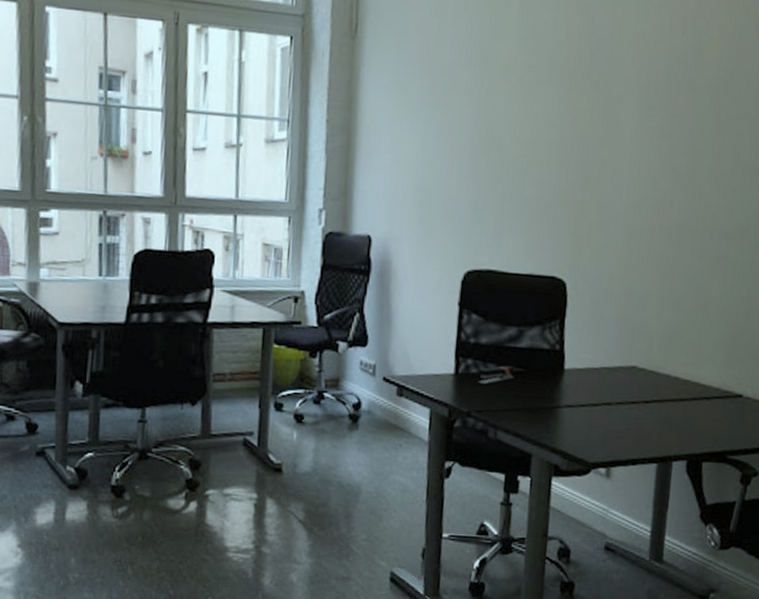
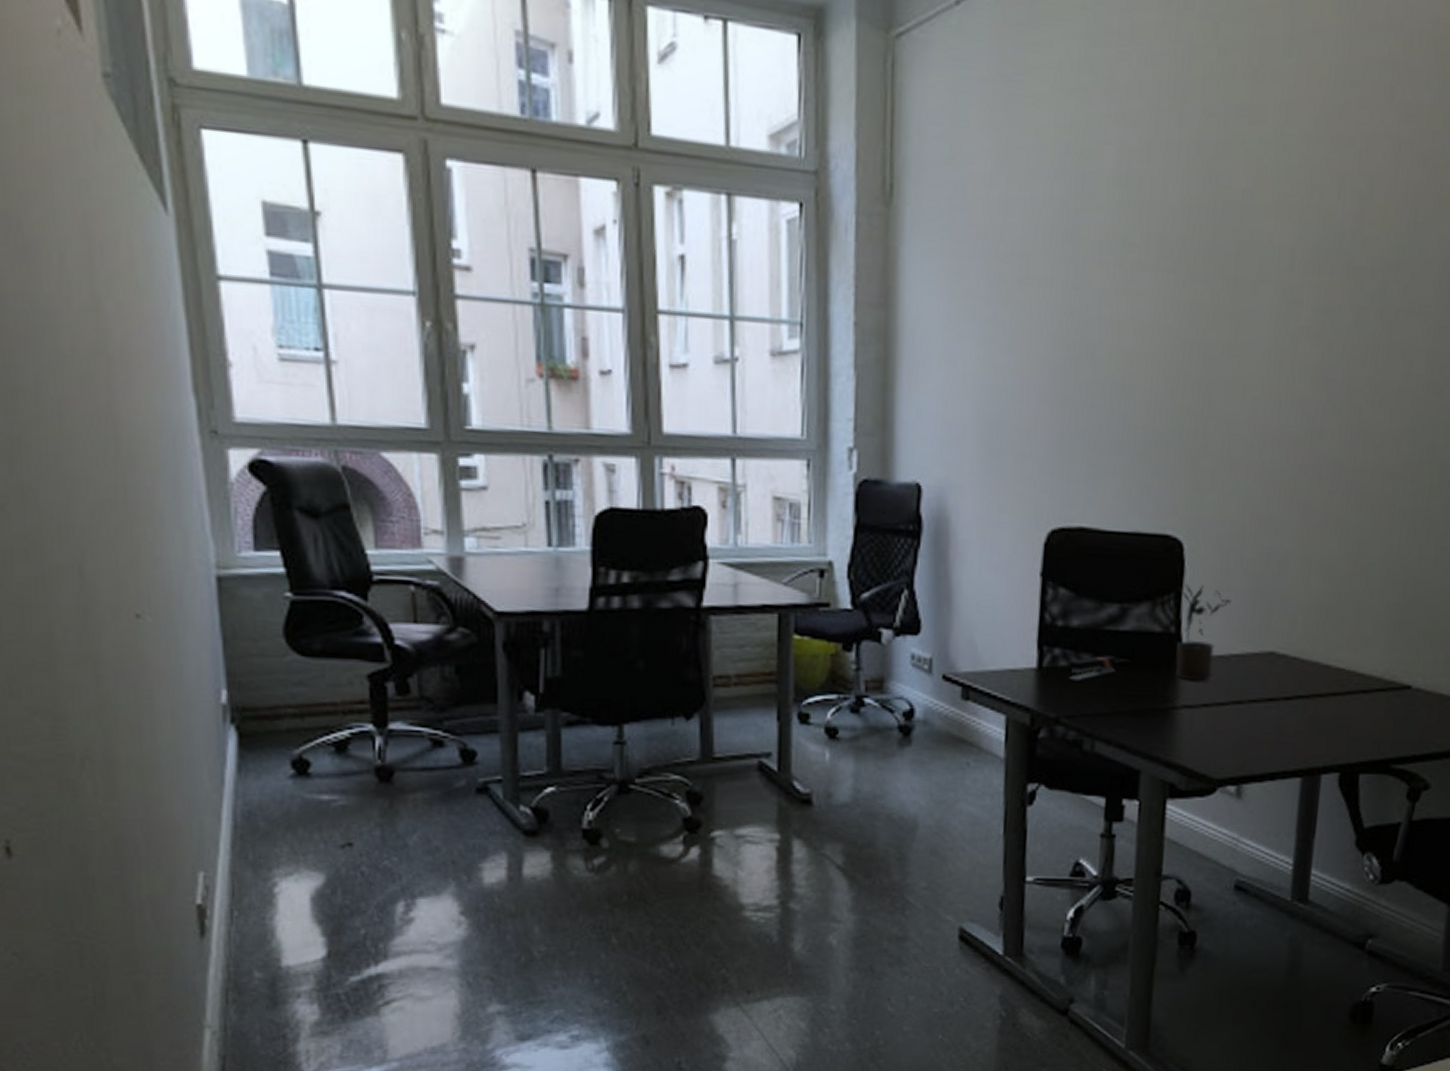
potted plant: none [559,312,603,387] -> present [1175,582,1231,681]

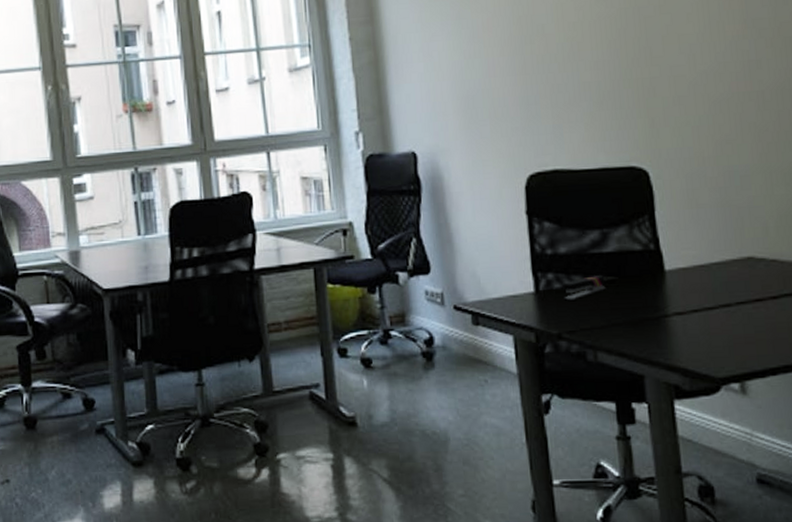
potted plant: present [1175,582,1231,681] -> none [651,205,702,290]

